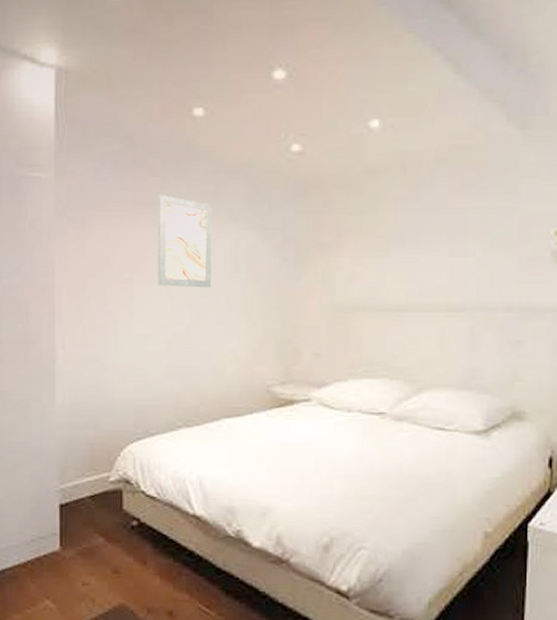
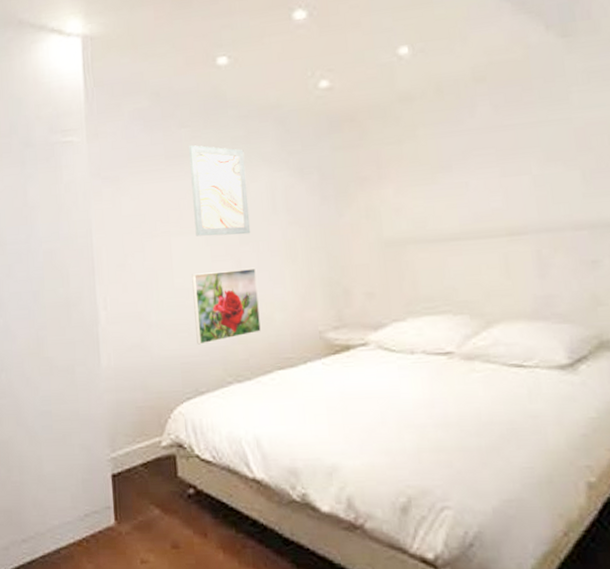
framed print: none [151,320,213,389] -> present [192,267,261,345]

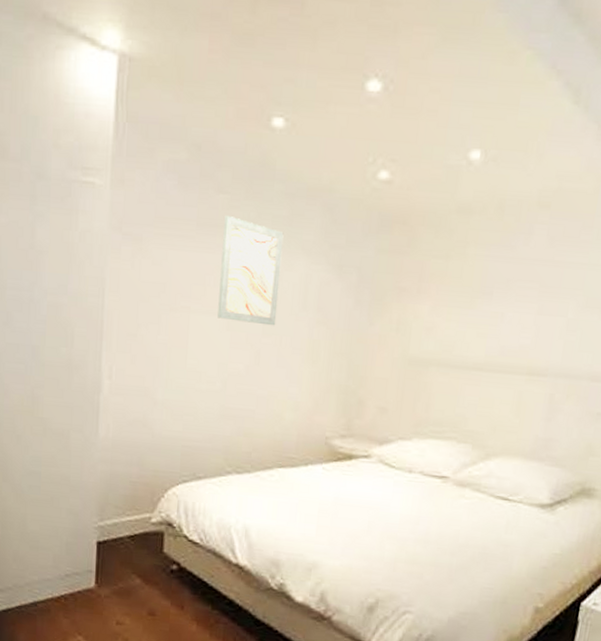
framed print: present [192,267,261,345] -> none [201,357,274,431]

